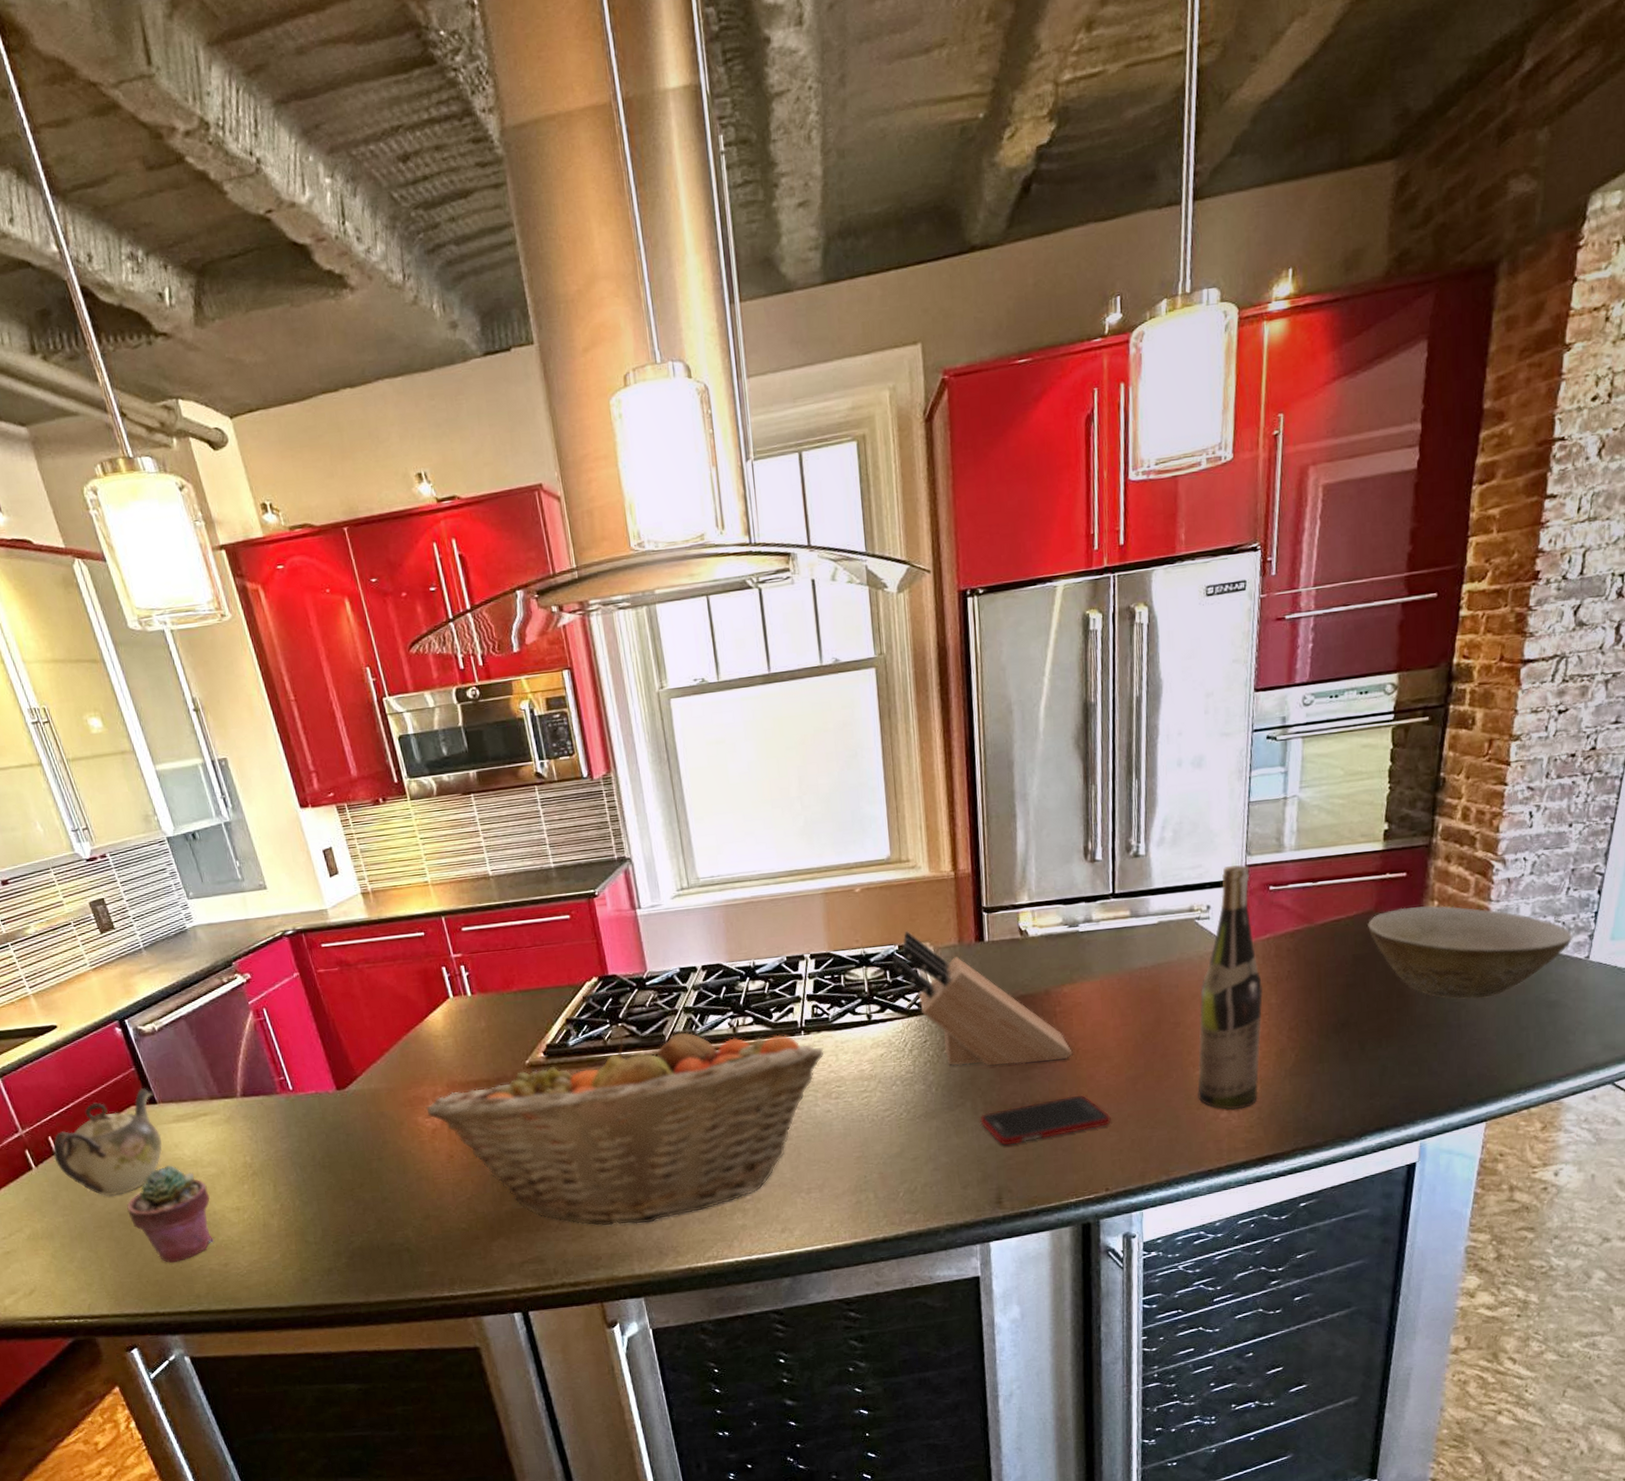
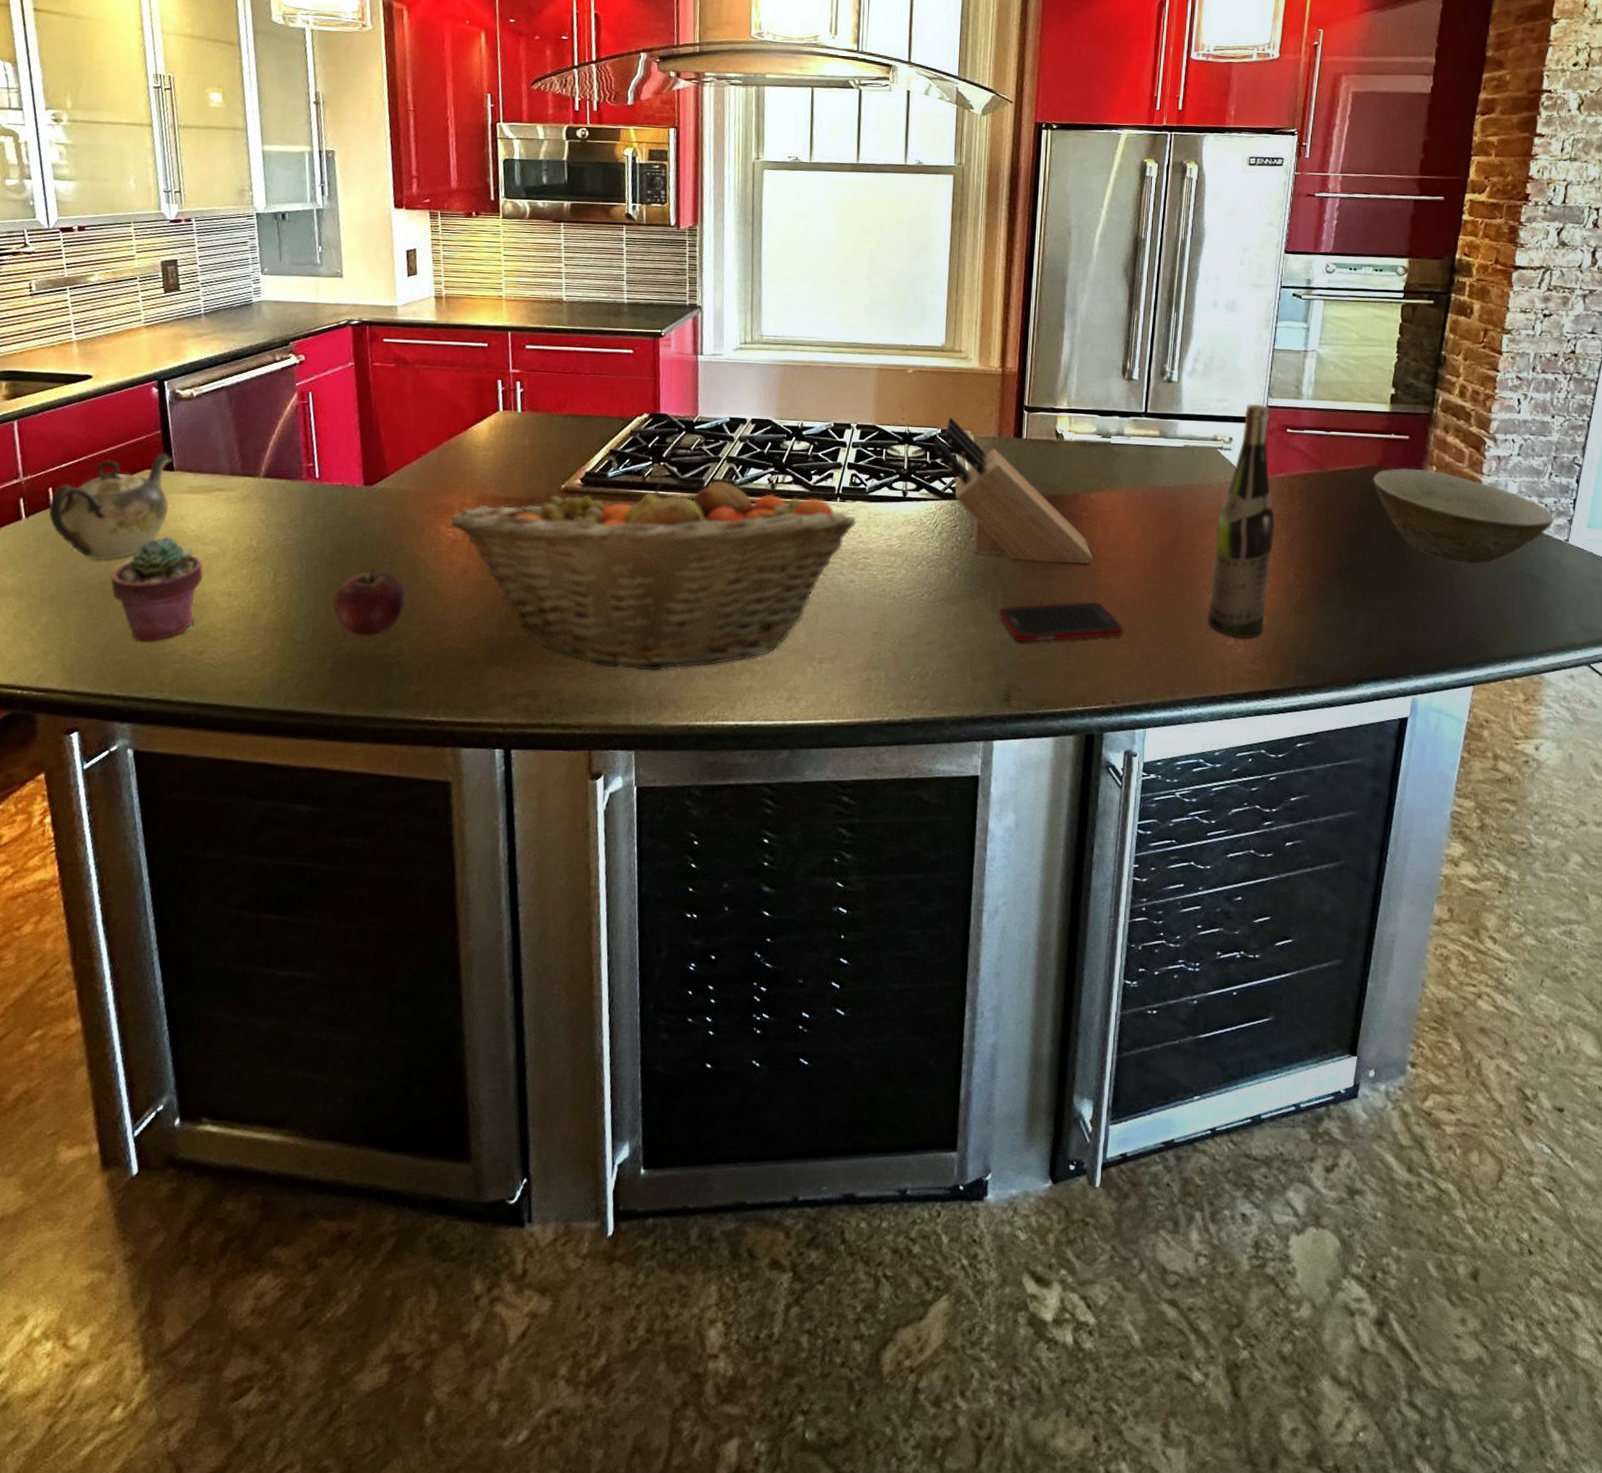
apple: none [333,1165,401,1231] -> present [333,567,406,638]

